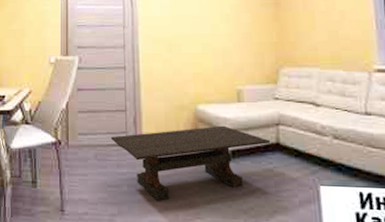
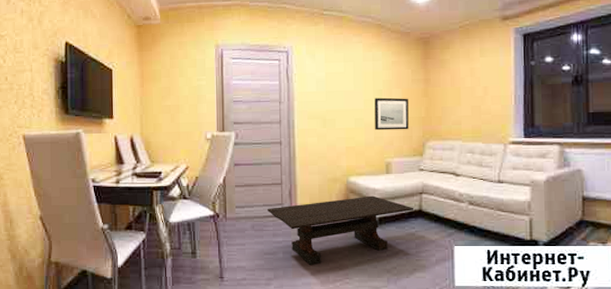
wall art: none [221,22,260,56] -> present [374,97,409,131]

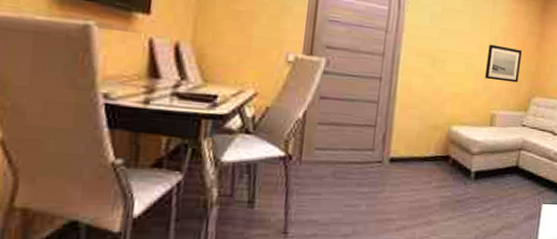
coffee table: present [268,195,415,266] -> none [354,147,512,221]

